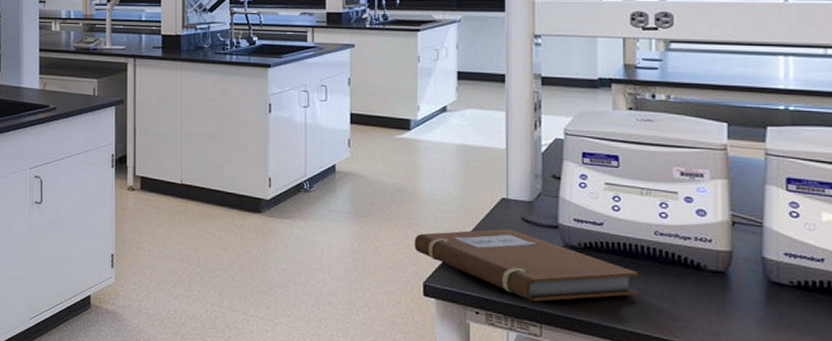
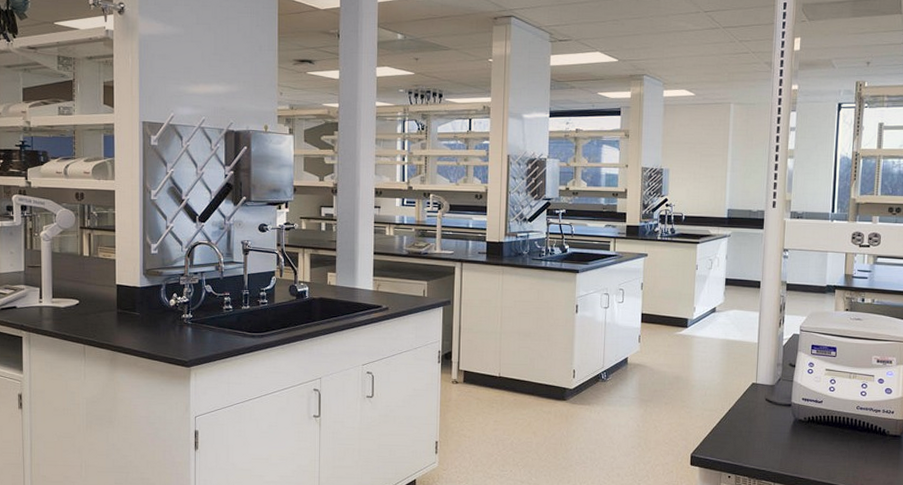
notebook: present [414,228,638,302] -> none [685,408,844,466]

